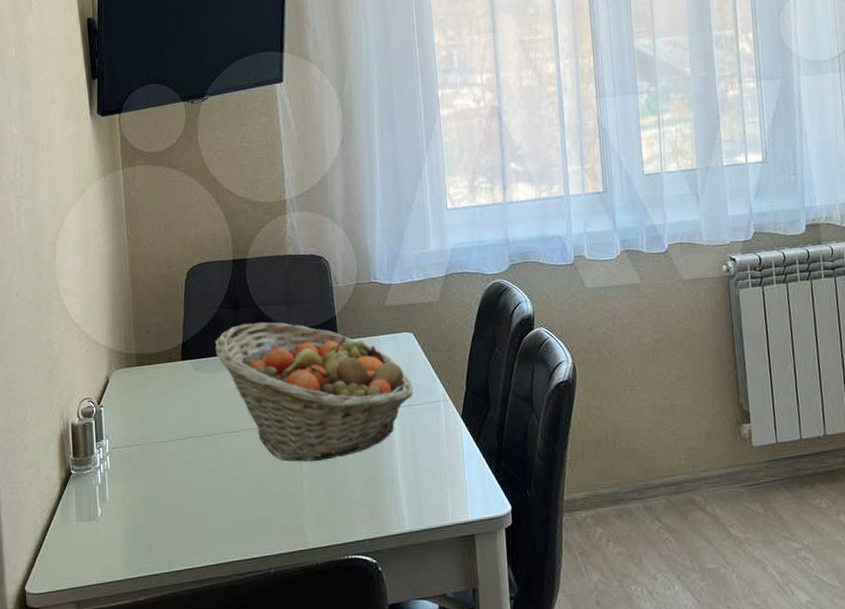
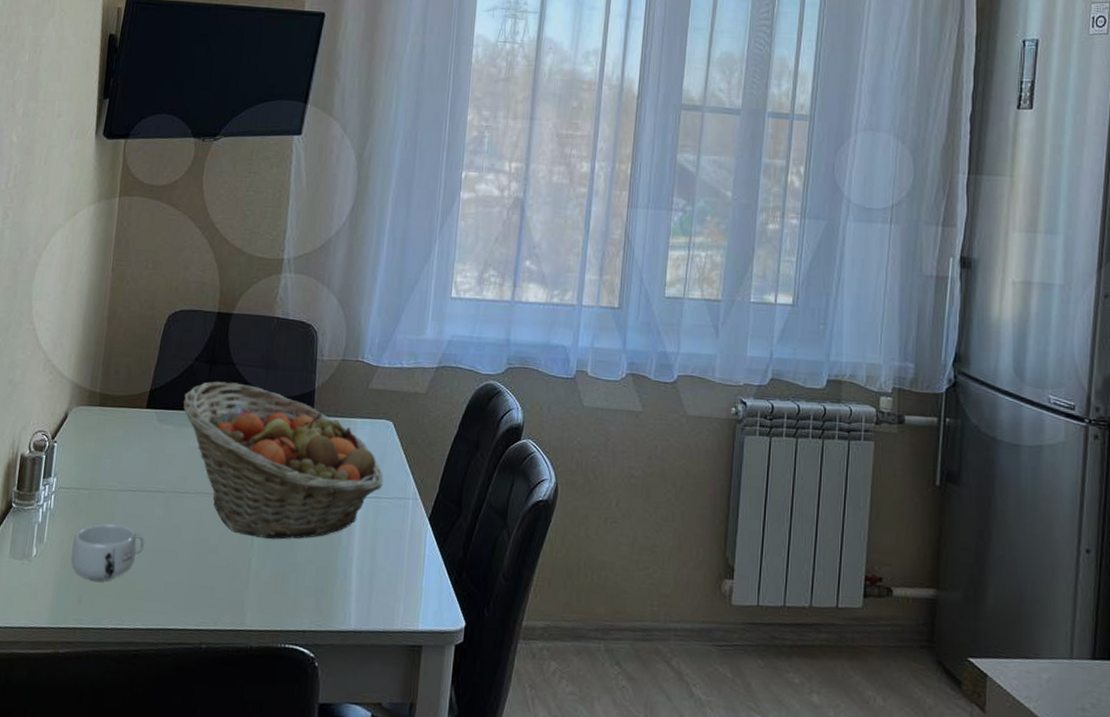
mug: none [134,472,201,529] -> present [70,523,144,581]

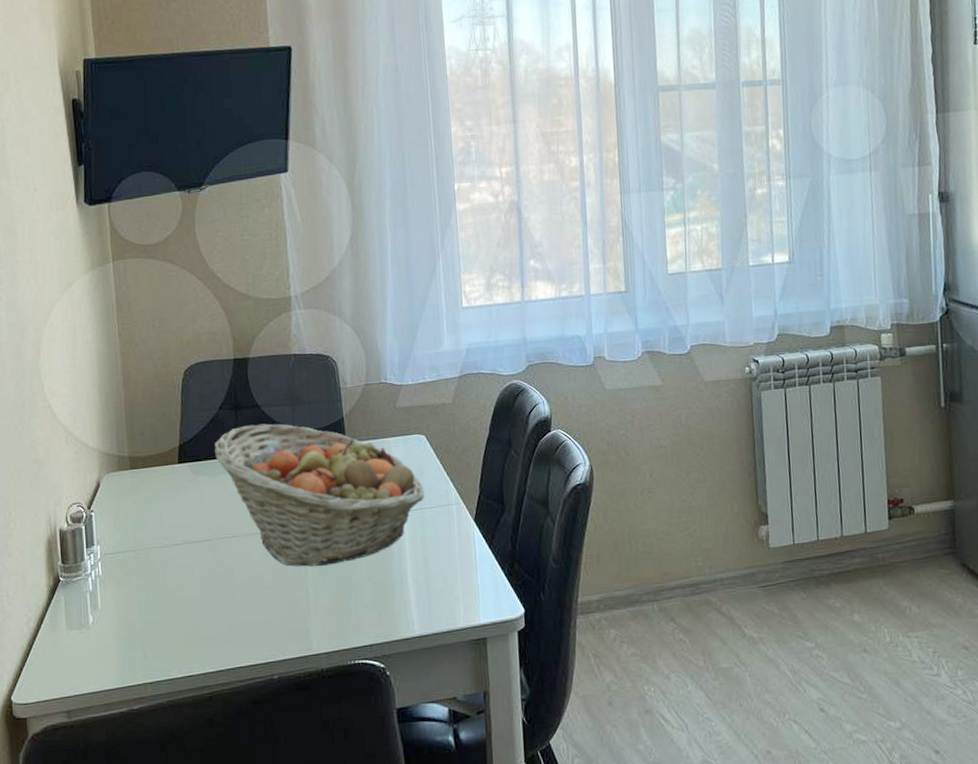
mug: present [70,523,144,581] -> none [128,578,200,636]

